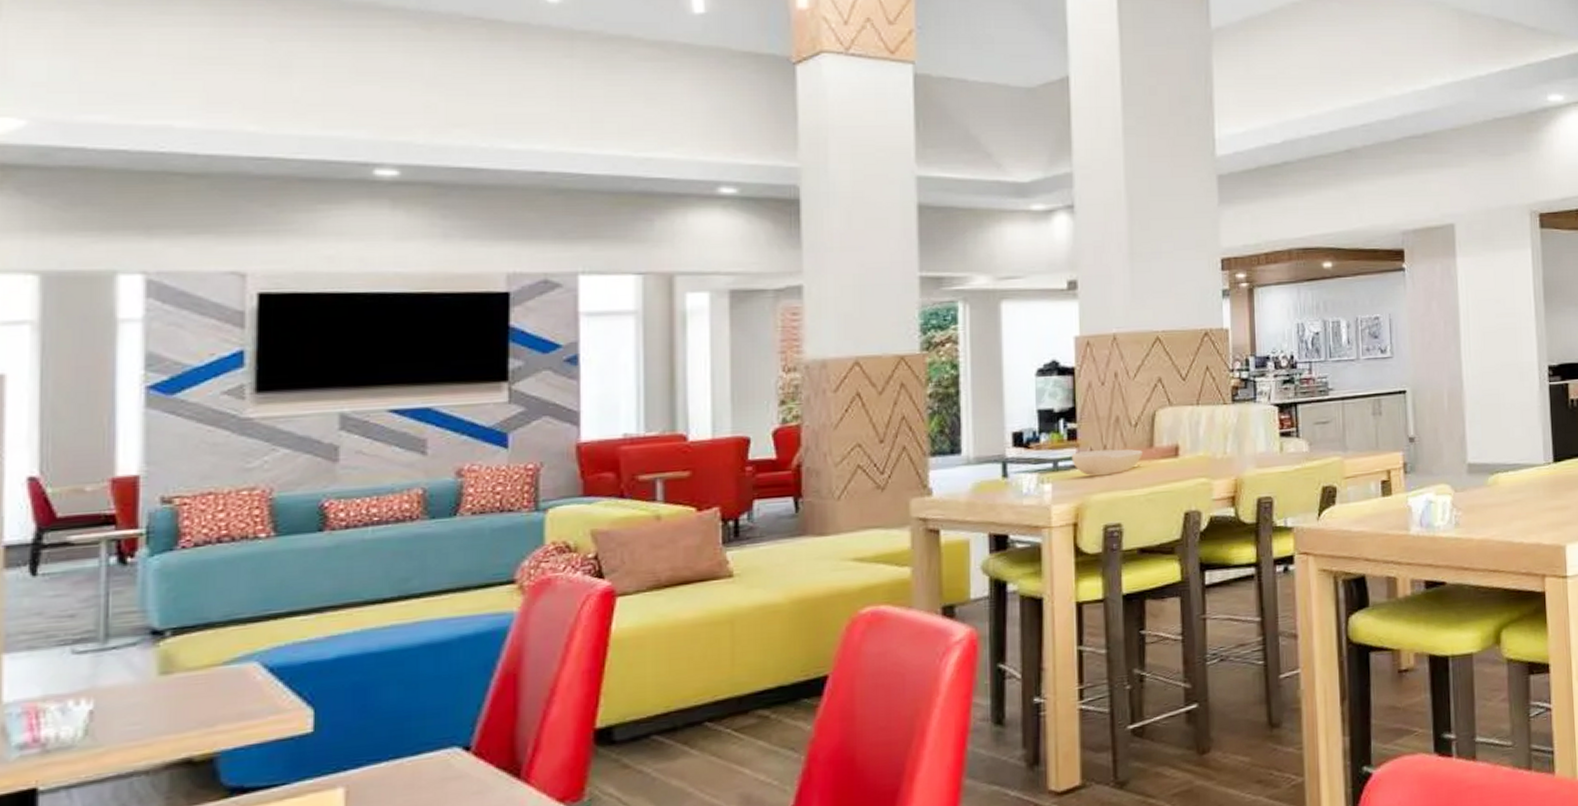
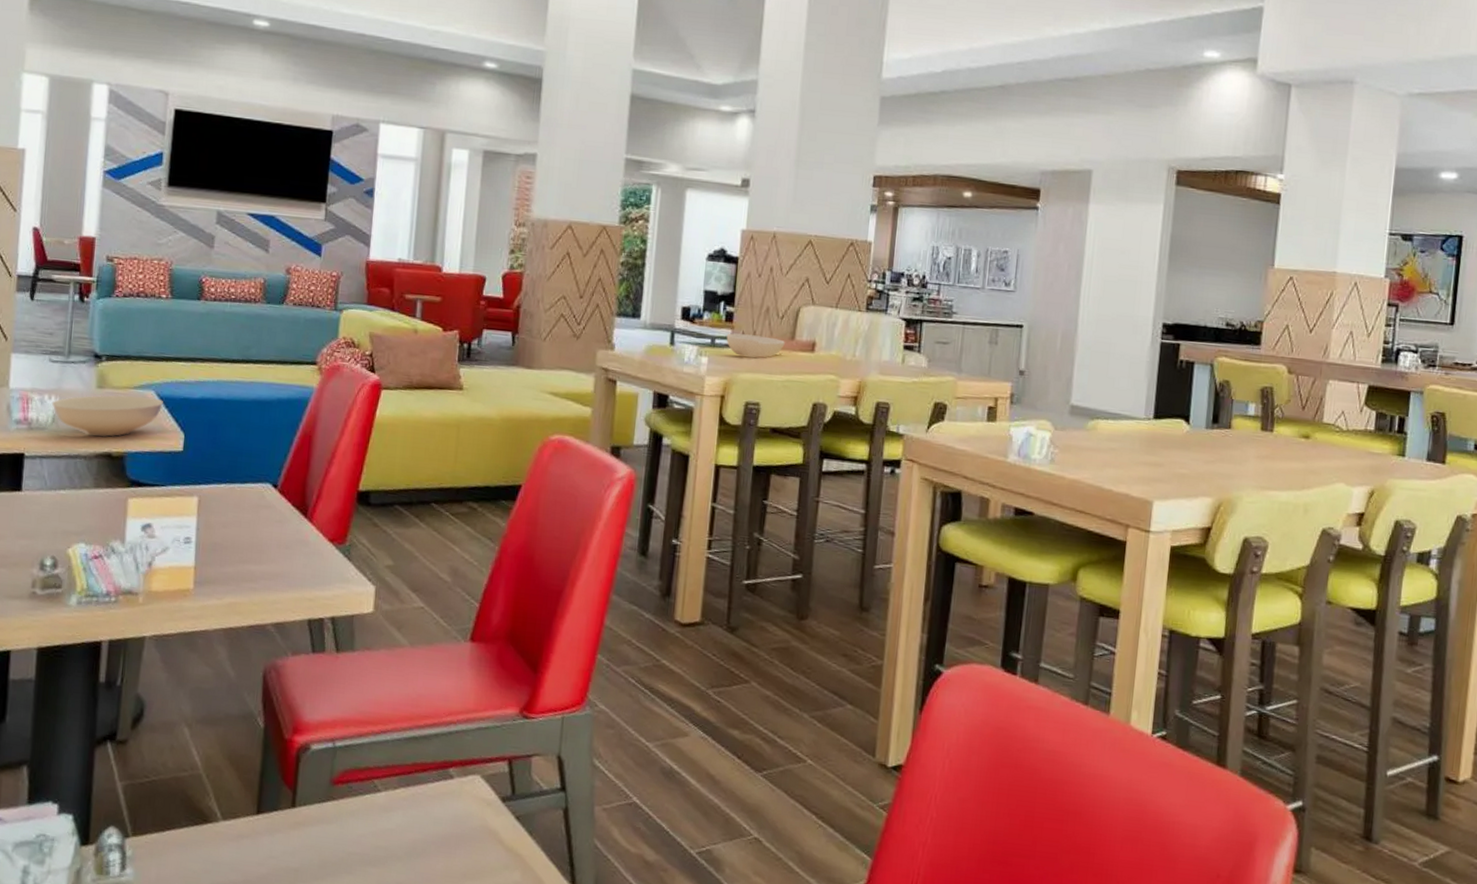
bowl: none [80,670,275,742] -> present [51,395,163,437]

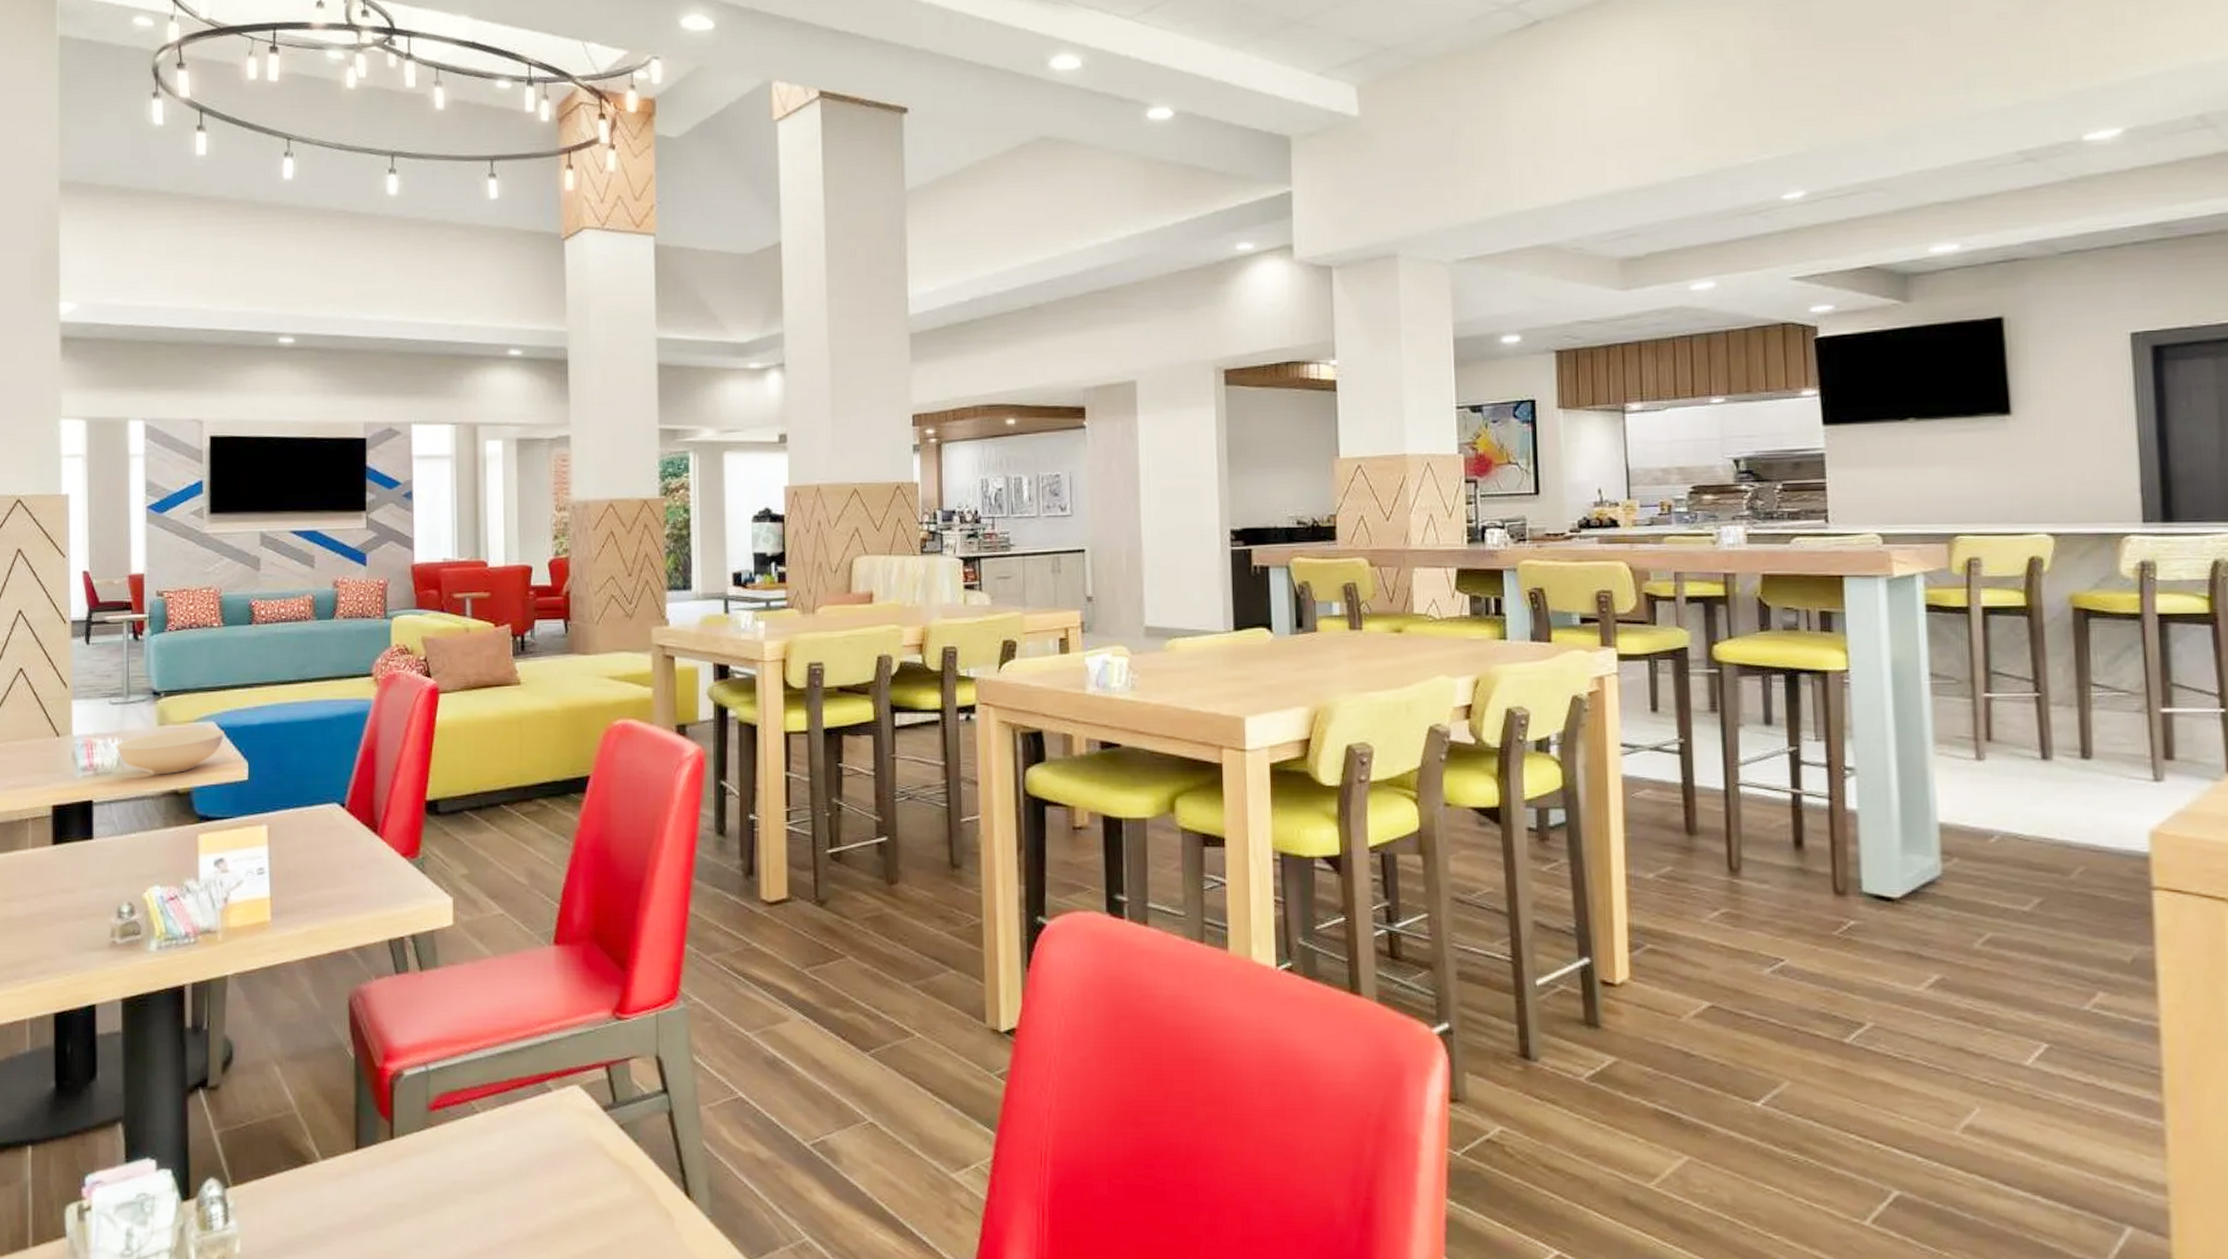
bowl: present [726,333,785,359] -> none [781,593,842,617]

